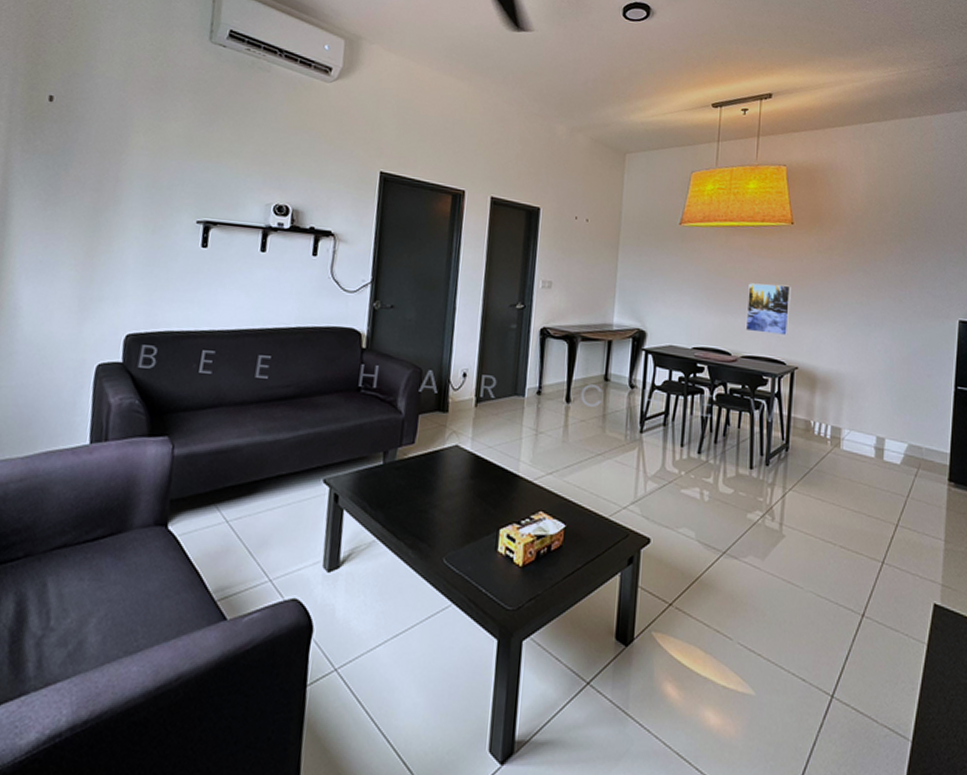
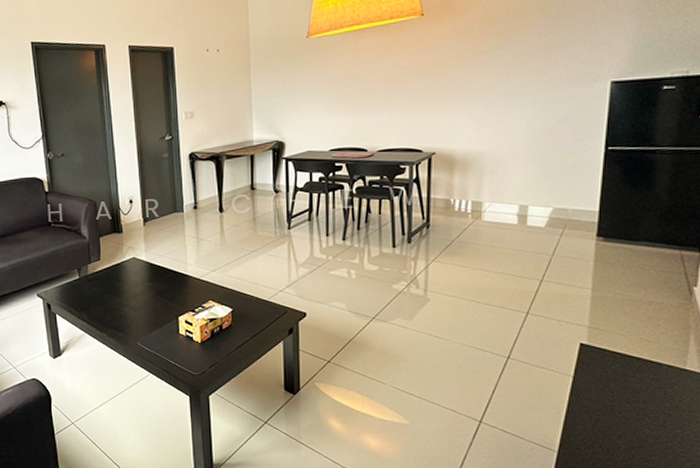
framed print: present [745,283,791,335] -> none [380,77,425,127]

